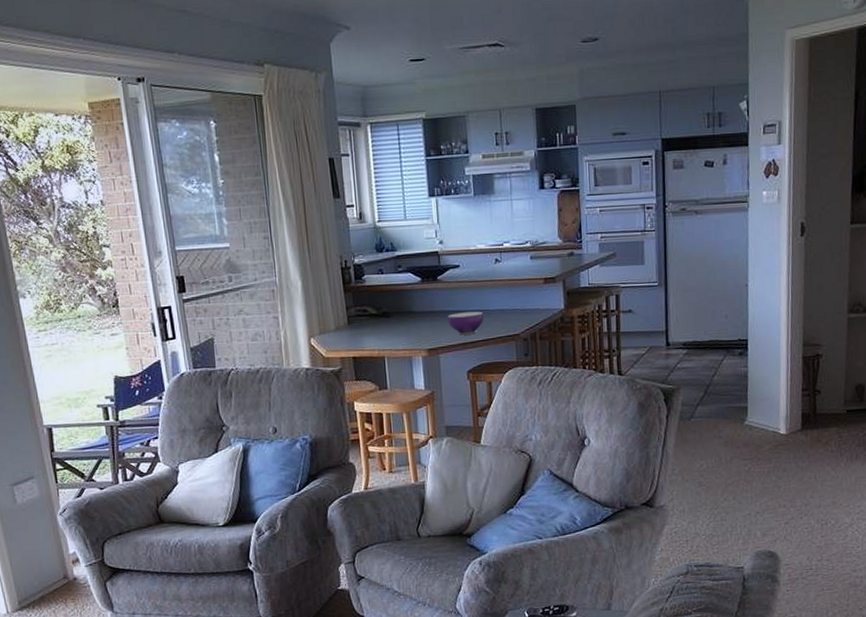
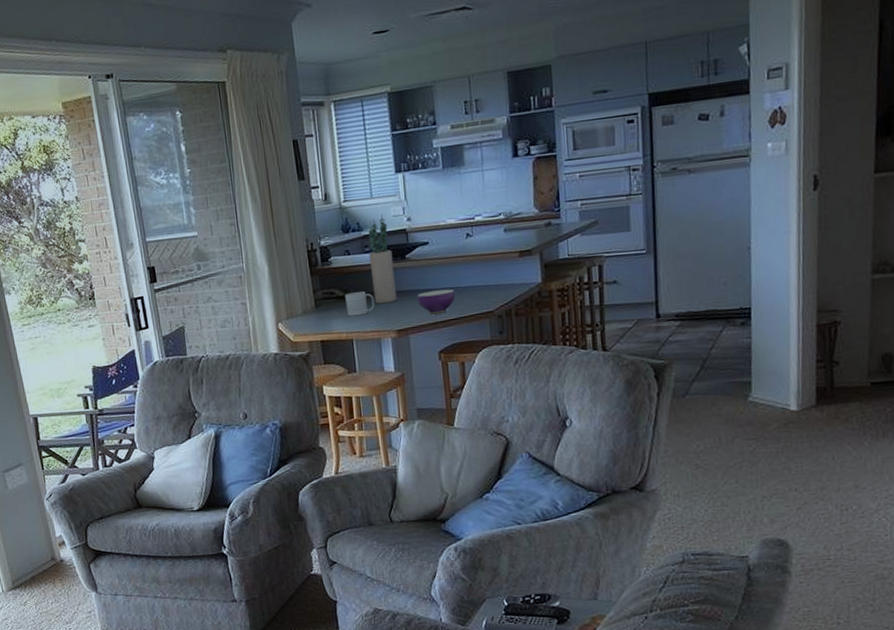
mug: none [378,310,407,334] -> present [345,291,375,317]
vase: none [401,236,429,324] -> present [368,214,398,305]

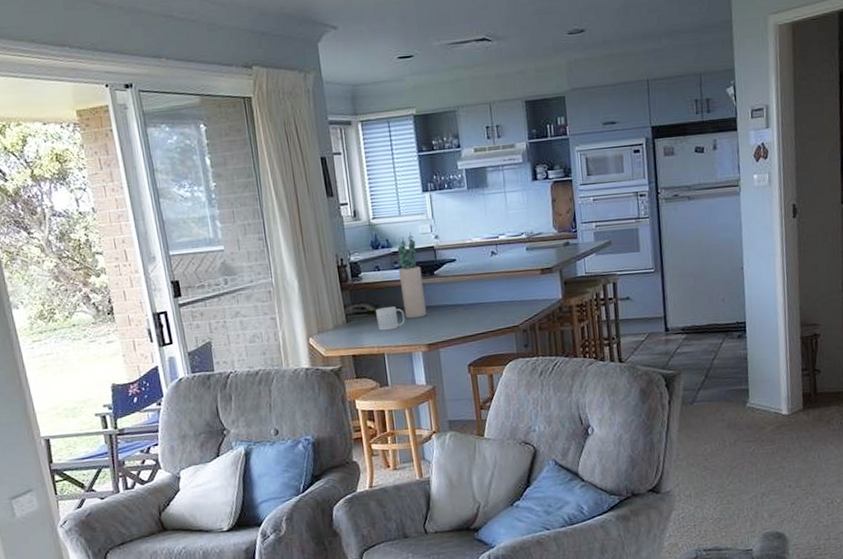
bowl: present [417,289,456,315] -> none [446,304,483,329]

